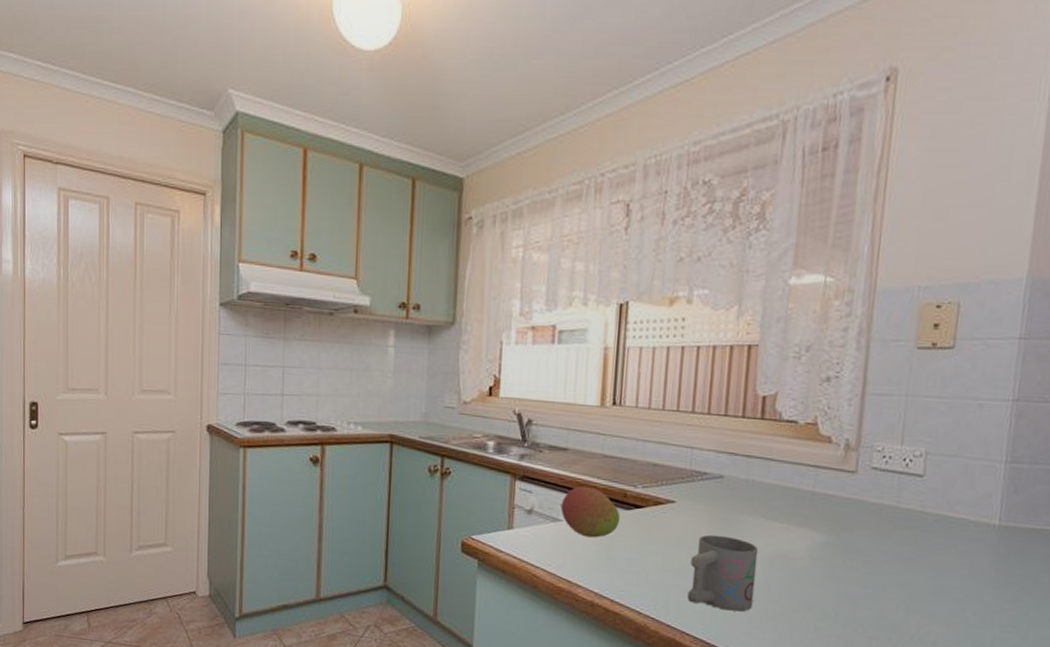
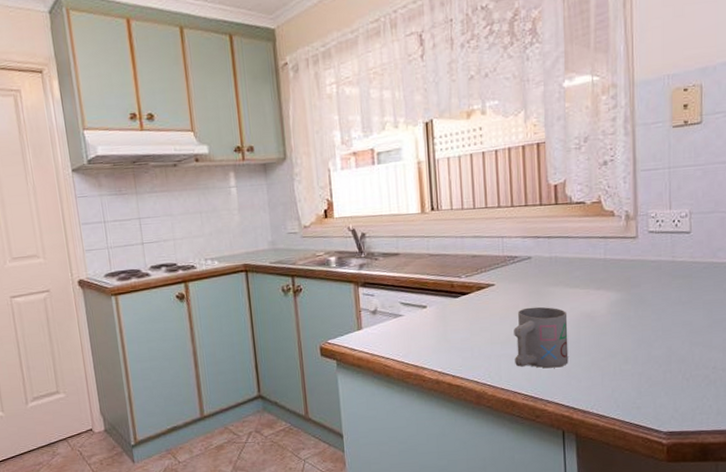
fruit: present [560,486,621,538] -> none [399,283,451,326]

